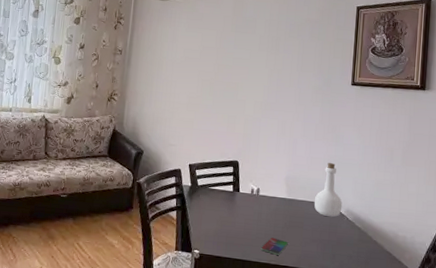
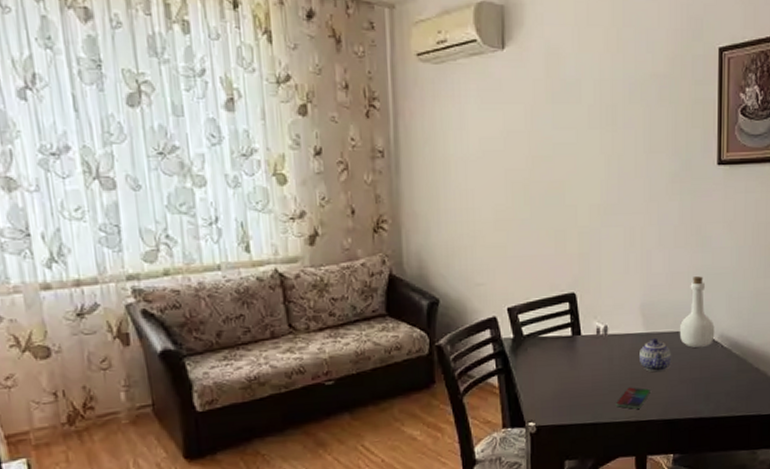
teapot: none [282,204,307,230] -> present [640,339,672,373]

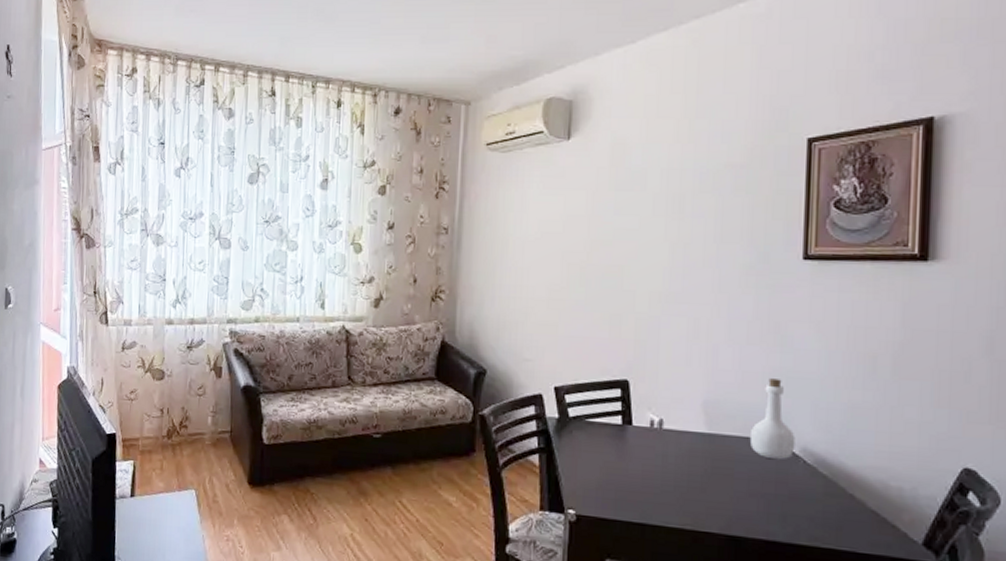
smartphone: present [615,387,650,409] -> none [668,490,711,517]
teapot: present [640,339,672,373] -> none [699,441,740,480]

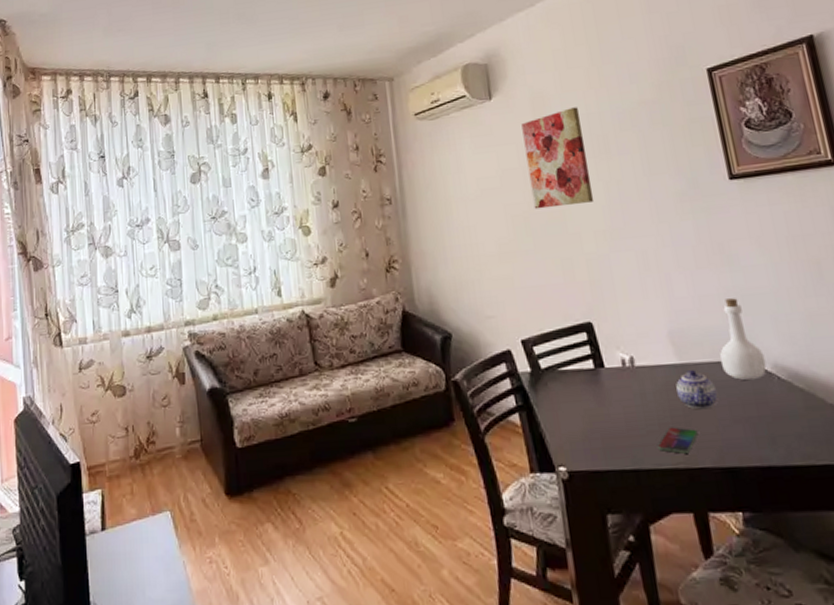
wall art: none [593,160,659,262] -> present [521,107,595,209]
smartphone: none [668,490,711,517] -> present [657,427,698,454]
teapot: none [699,441,740,480] -> present [676,370,718,410]

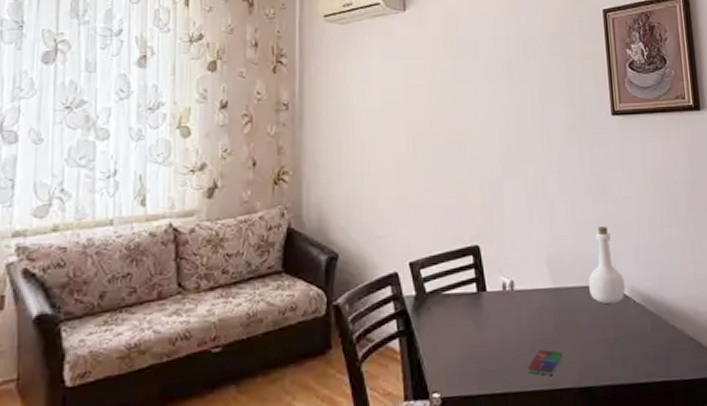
wall art: present [521,107,595,209] -> none [432,30,494,128]
teapot: present [676,370,718,410] -> none [548,294,583,332]

